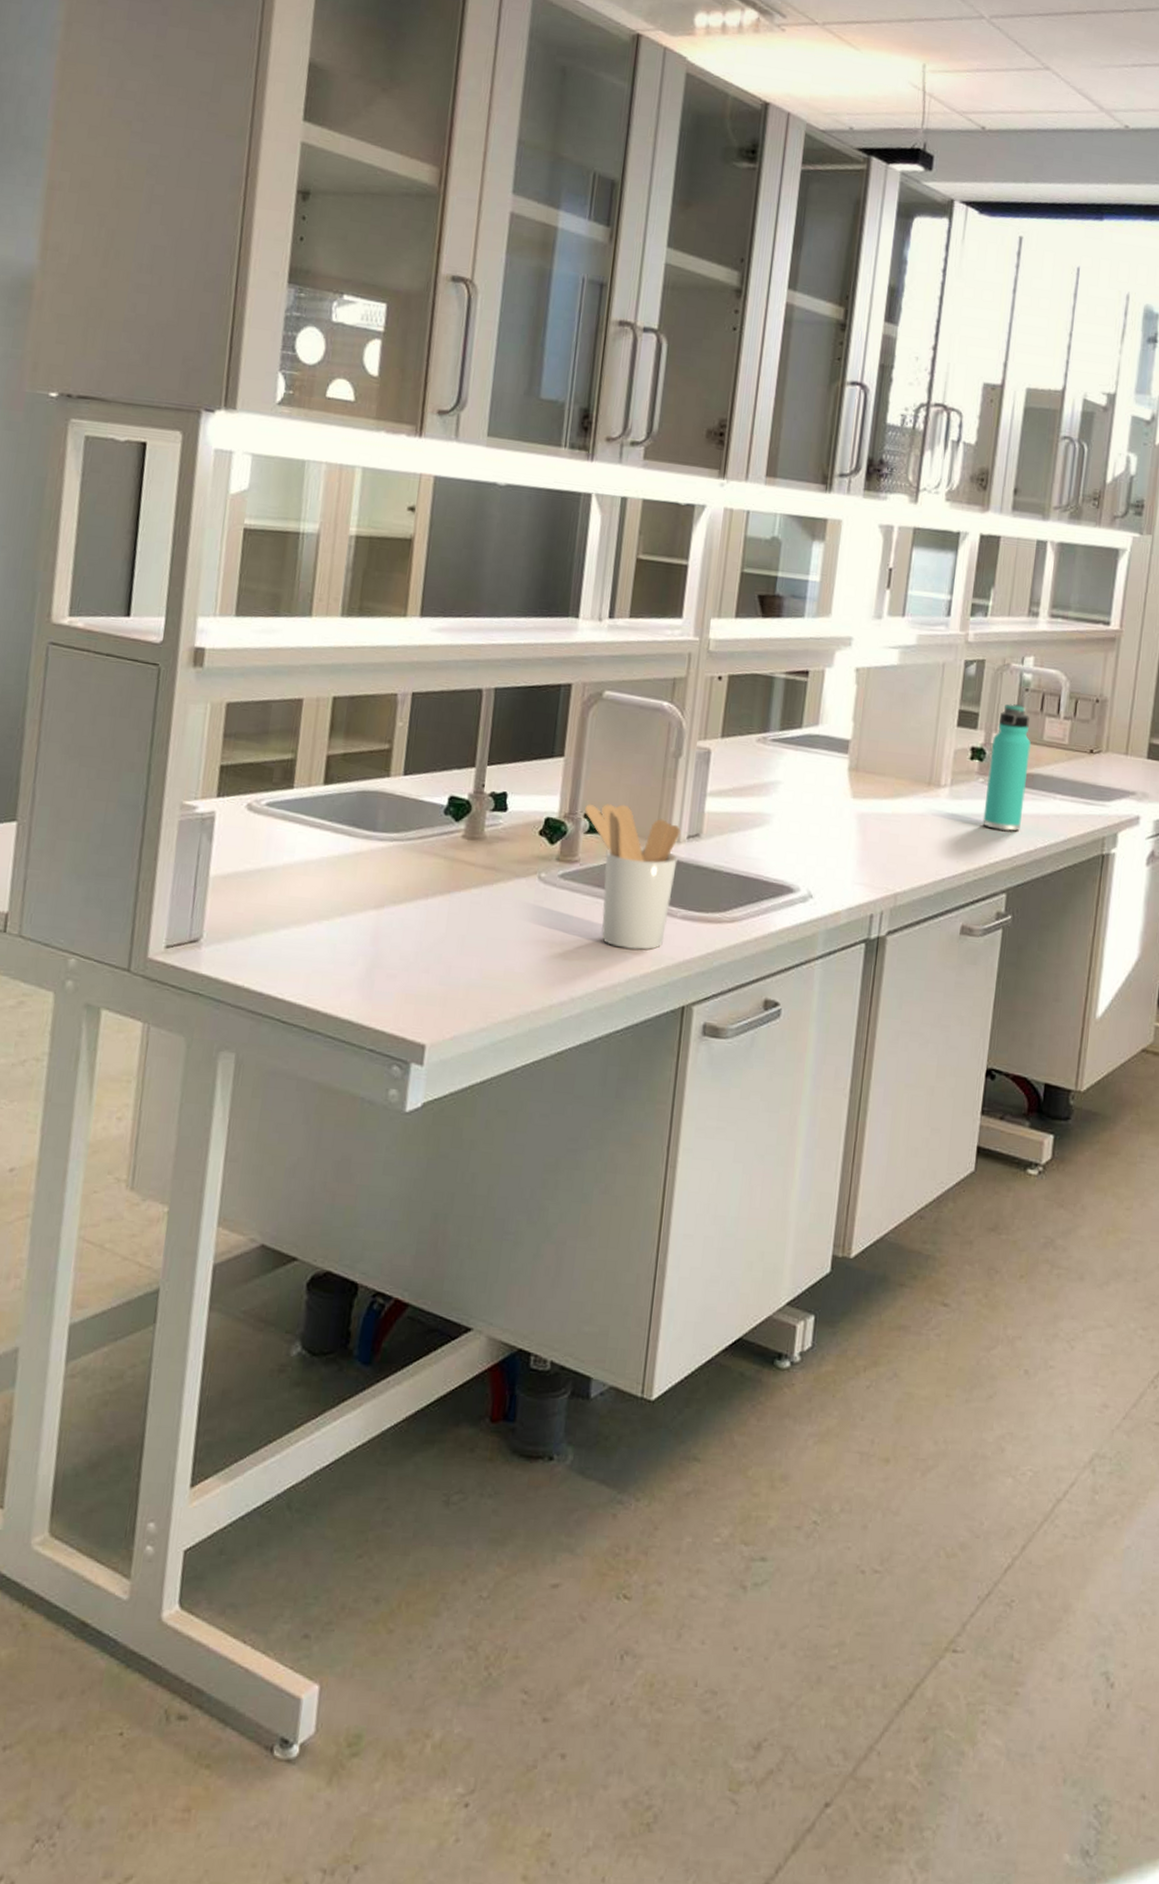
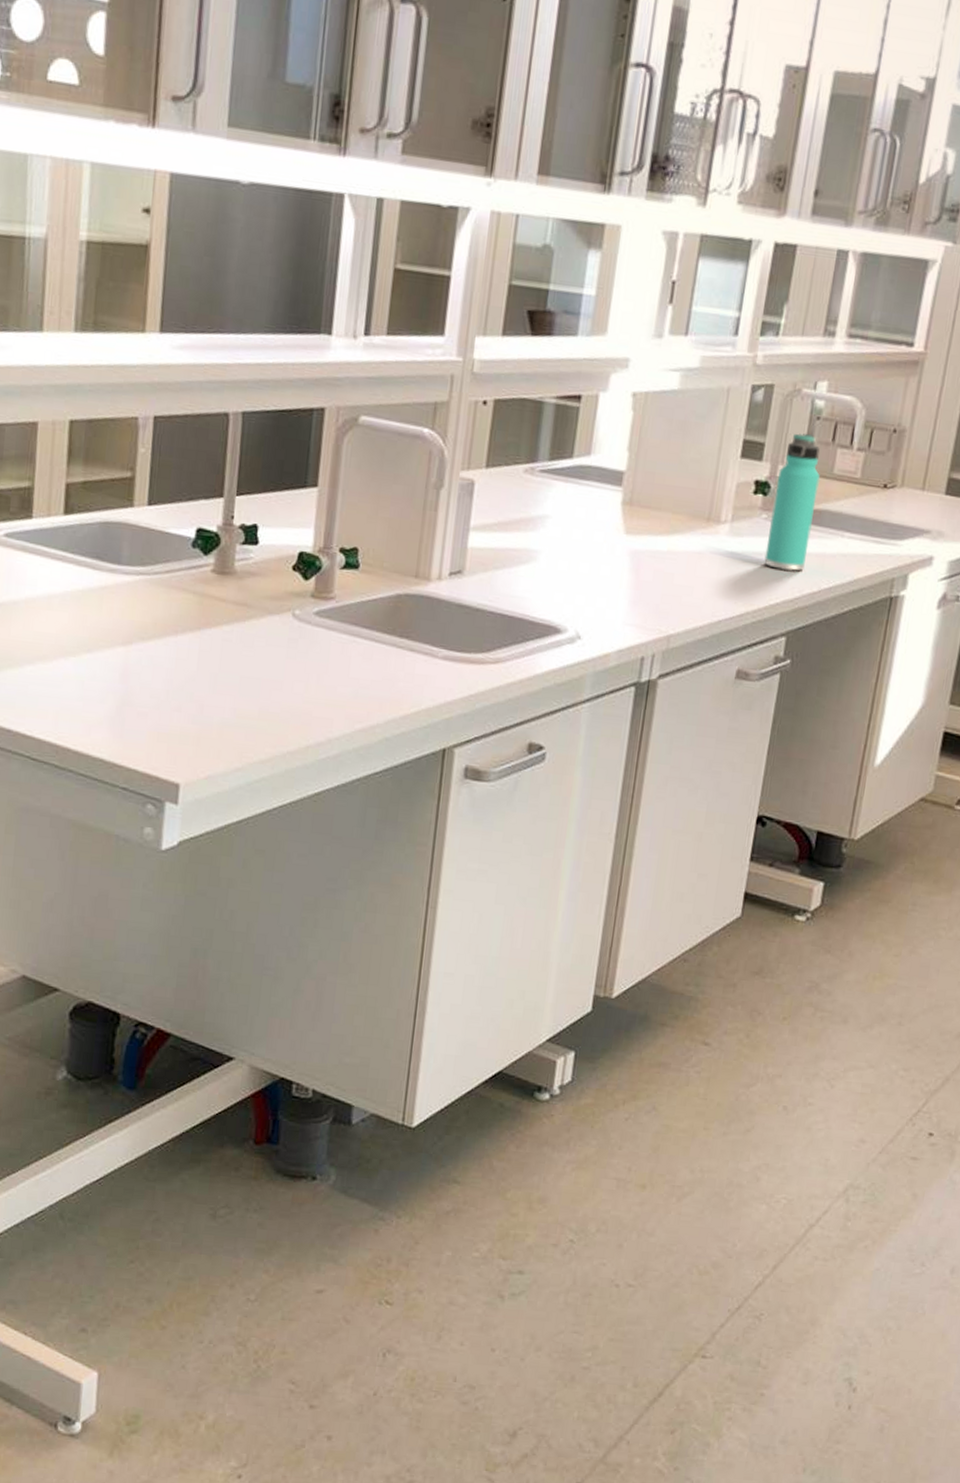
utensil holder: present [585,803,681,950] -> none [340,537,442,691]

